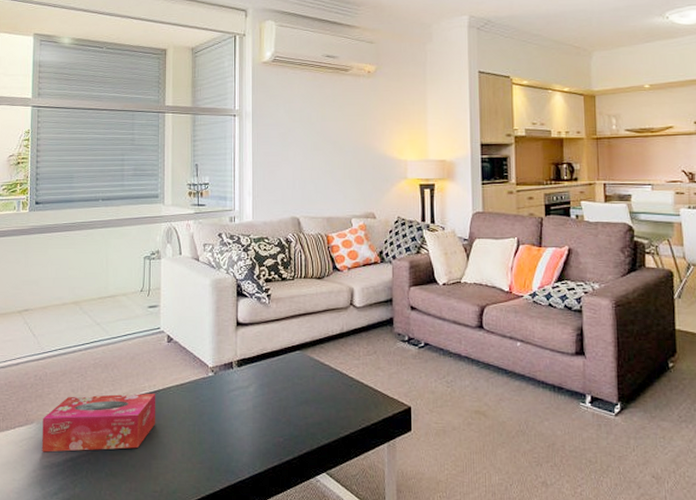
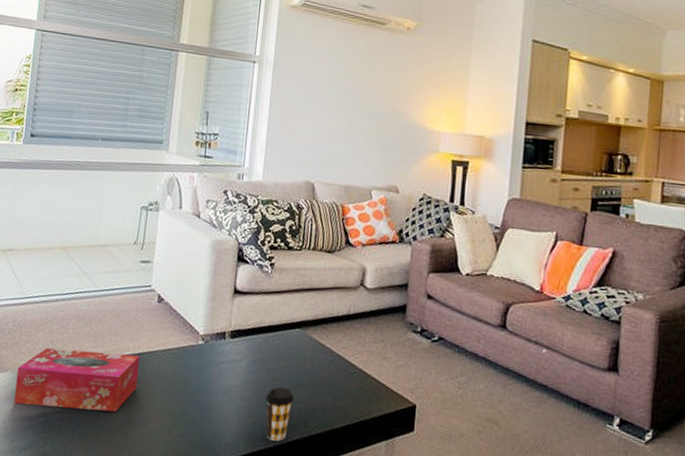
coffee cup: none [275,406,301,456] -> present [266,387,294,442]

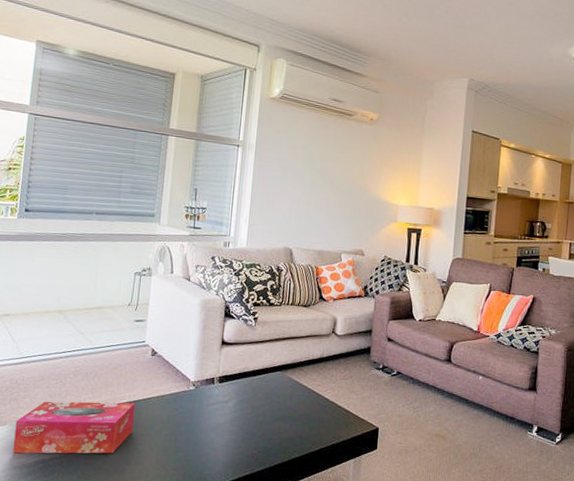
coffee cup: present [266,387,294,442] -> none [251,422,276,467]

